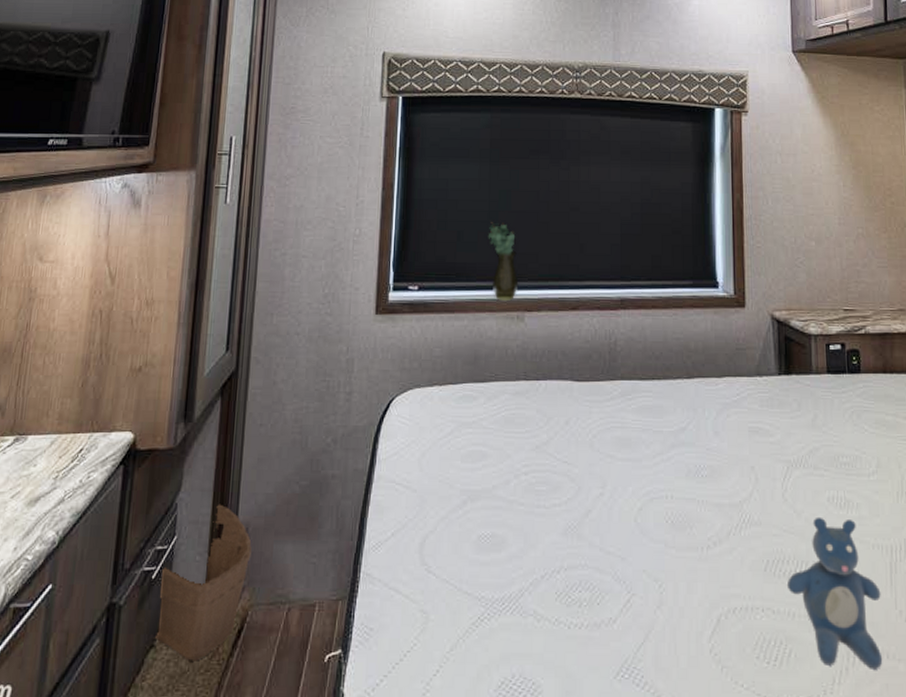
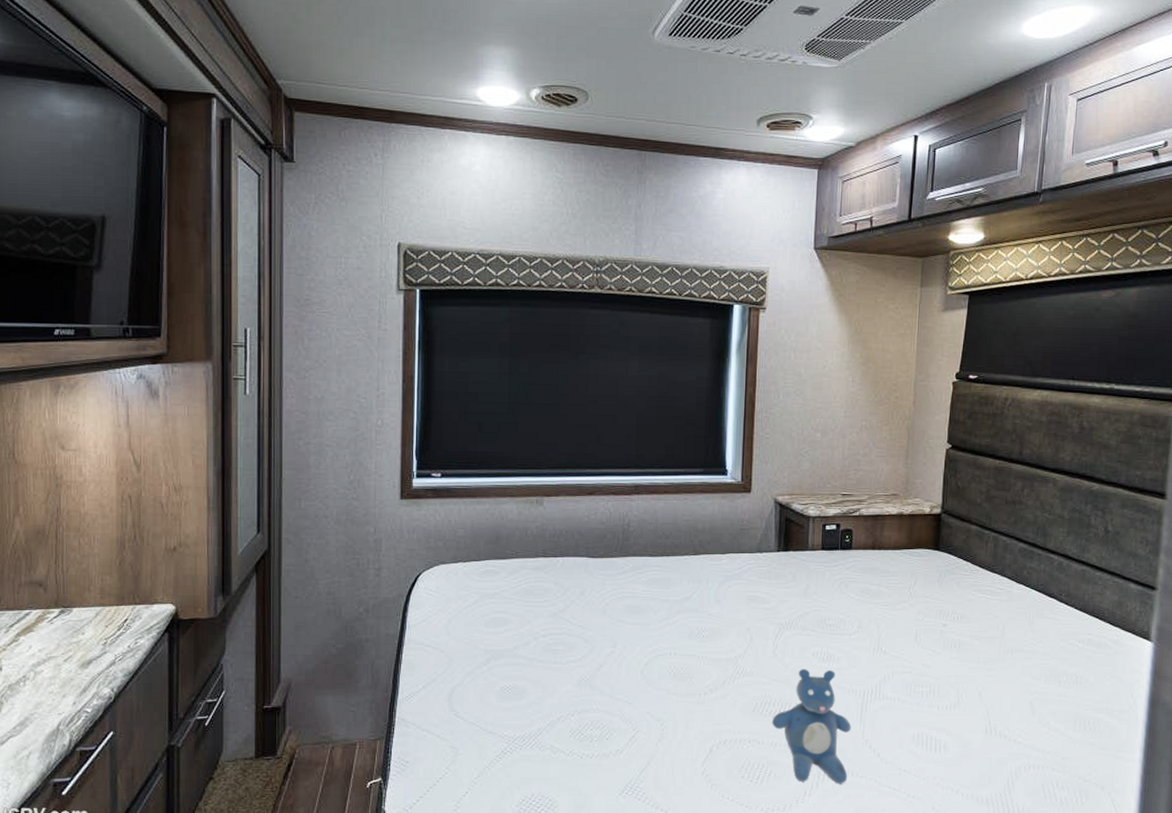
wicker basket: present [154,504,252,661] -> none [212,664,295,789]
vase: present [488,222,519,301] -> none [508,414,538,487]

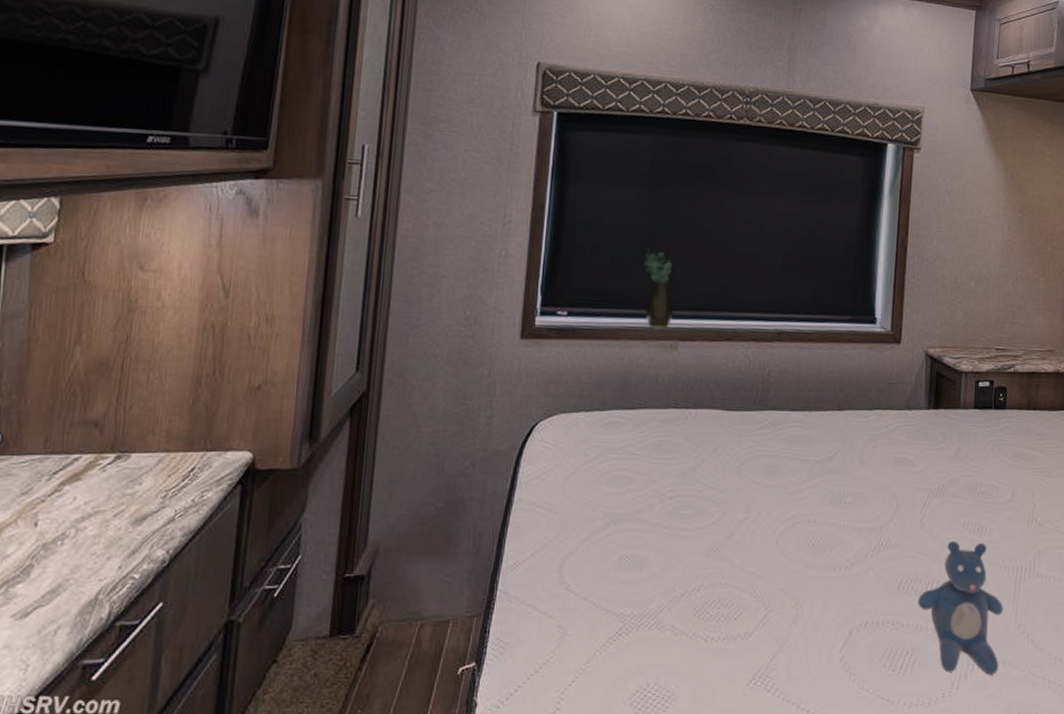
vase: none [508,414,538,487] -> present [643,249,674,330]

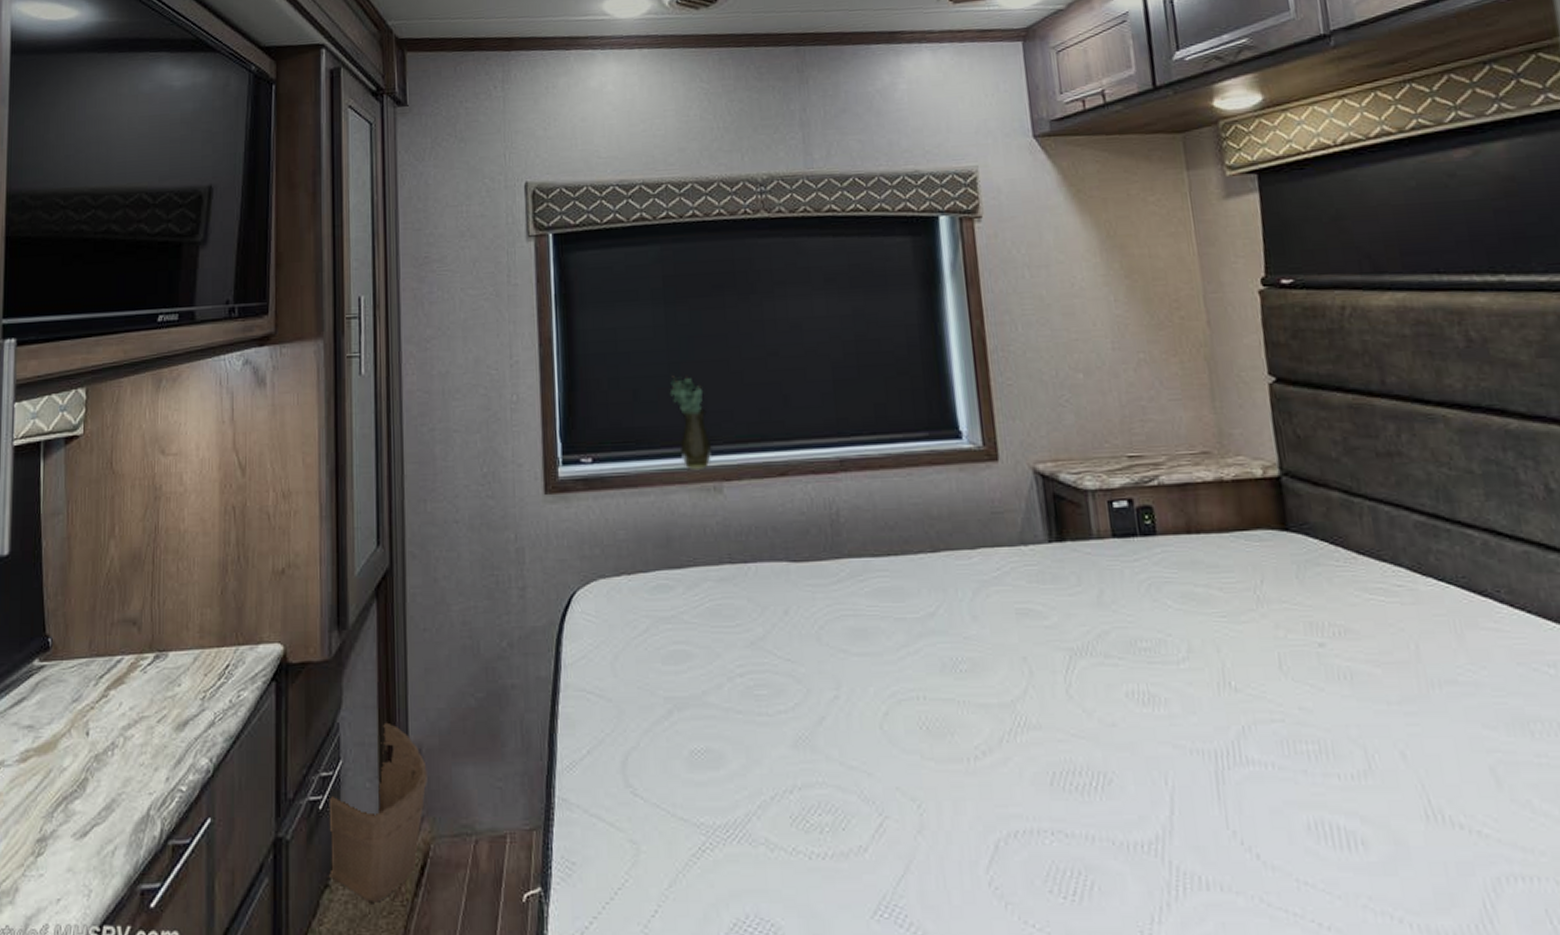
wicker basket: none [276,524,383,675] -> present [328,722,427,903]
stuffed animal: present [917,540,1004,675] -> none [1080,716,1215,905]

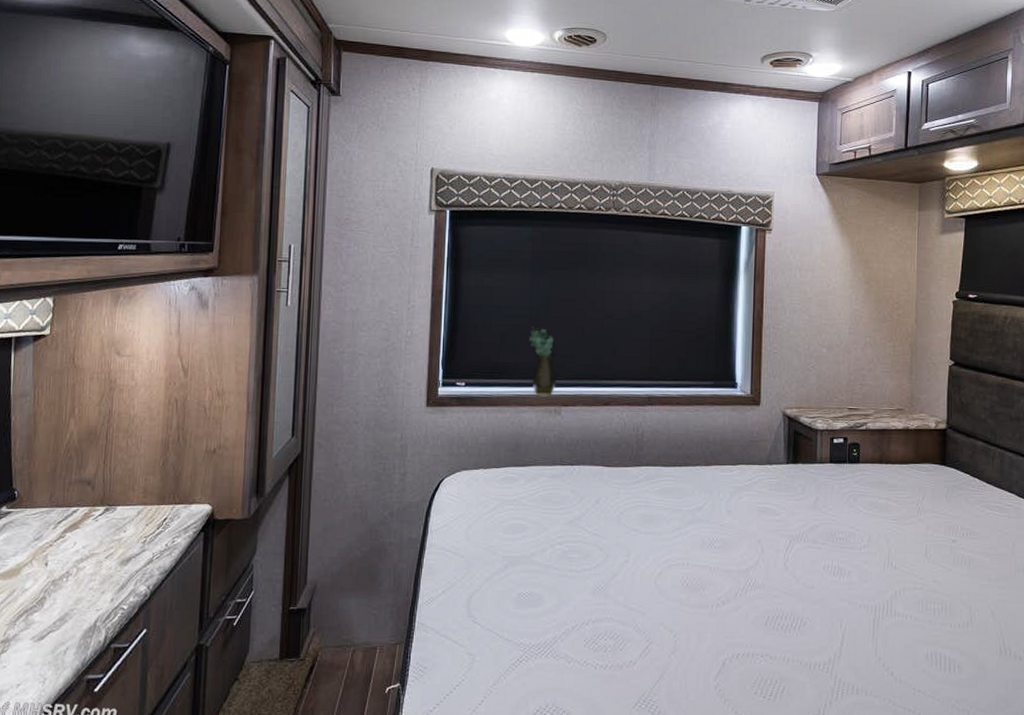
wicker basket: present [328,722,427,903] -> none [238,565,320,691]

